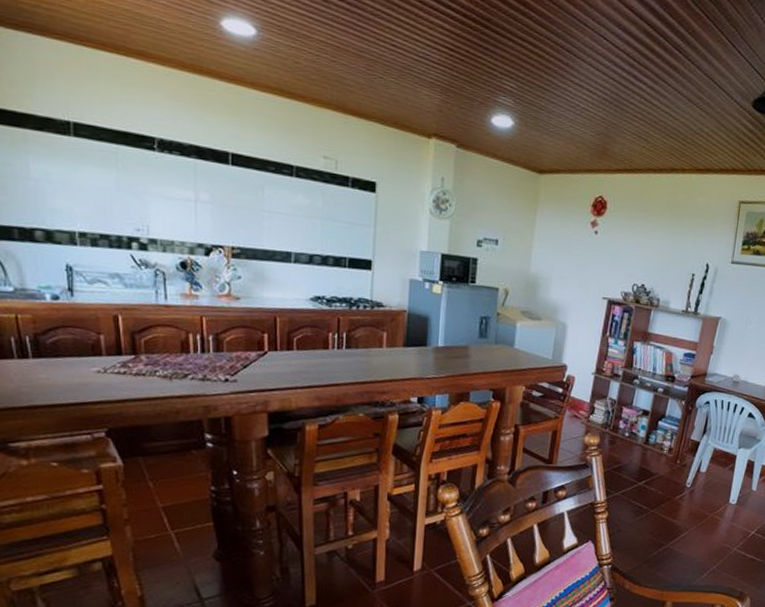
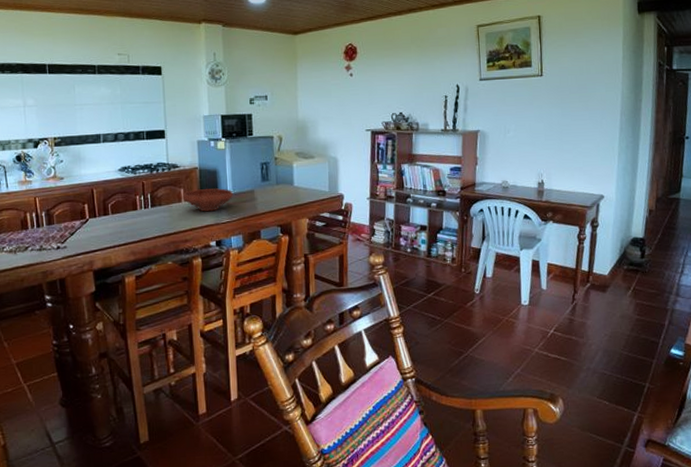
bowl: none [384,335,445,364] -> present [182,188,234,212]

